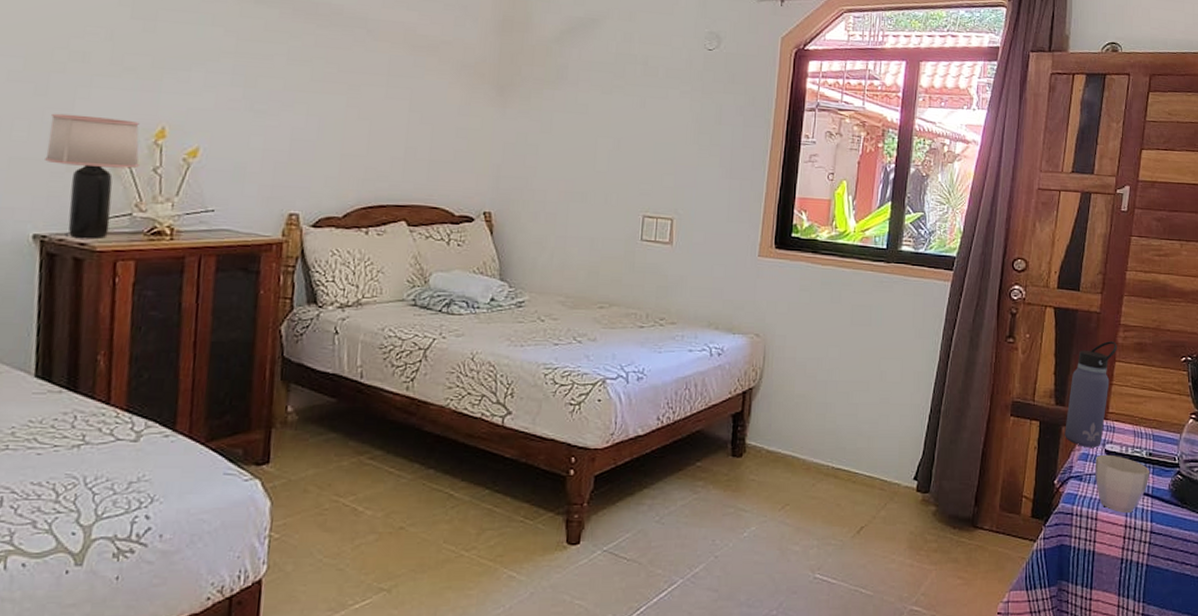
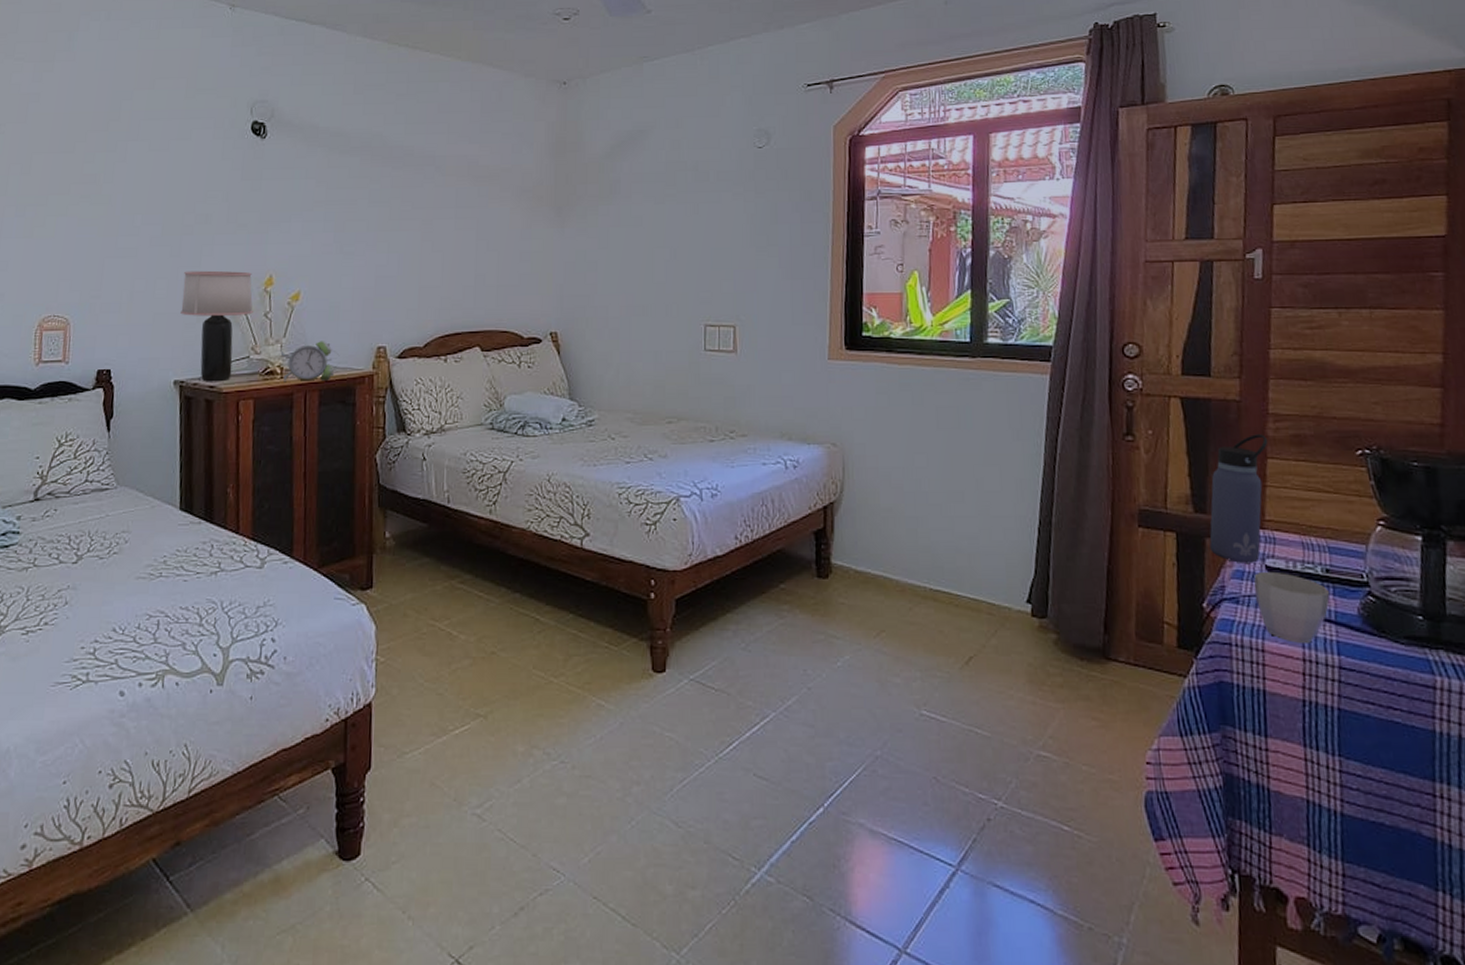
alarm clock: none [171,203,244,246] -> present [280,341,340,383]

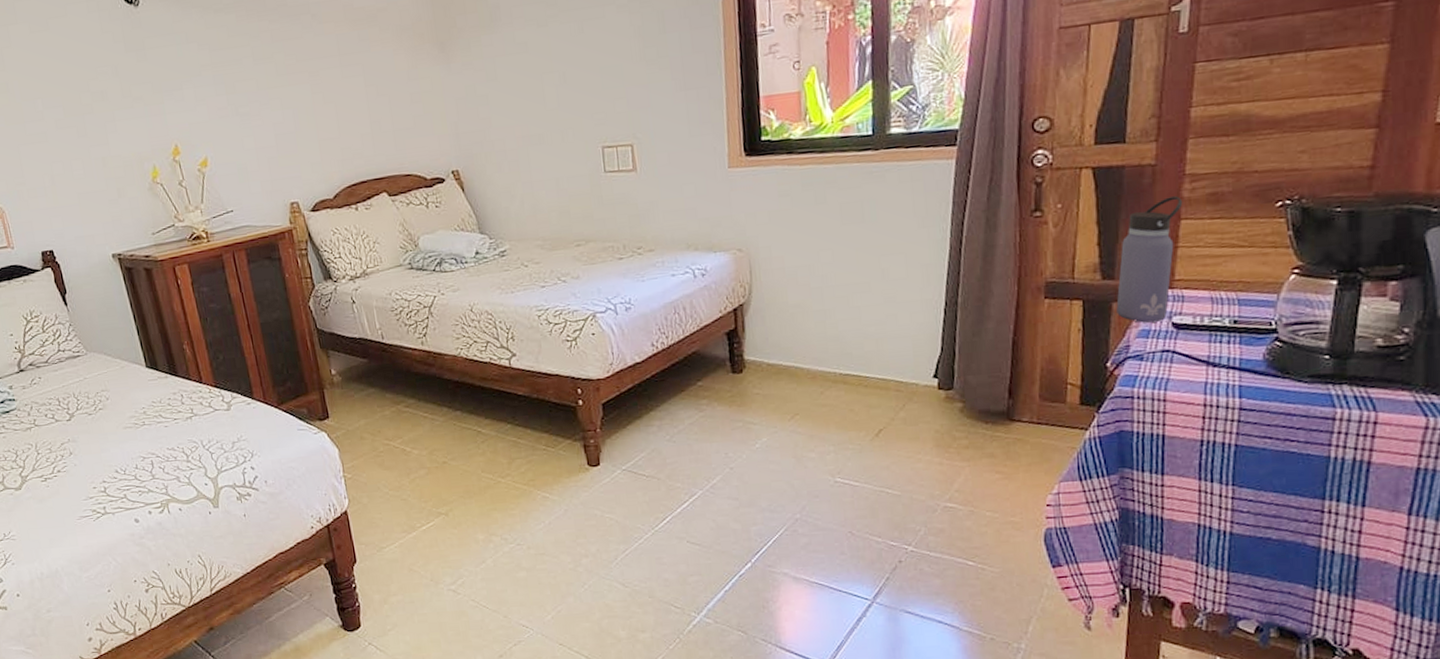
table lamp: present [180,270,253,381] -> none [95,144,168,252]
alarm clock: present [280,341,340,383] -> none [201,202,257,246]
cup: present [1253,571,1330,645] -> none [1159,327,1236,392]

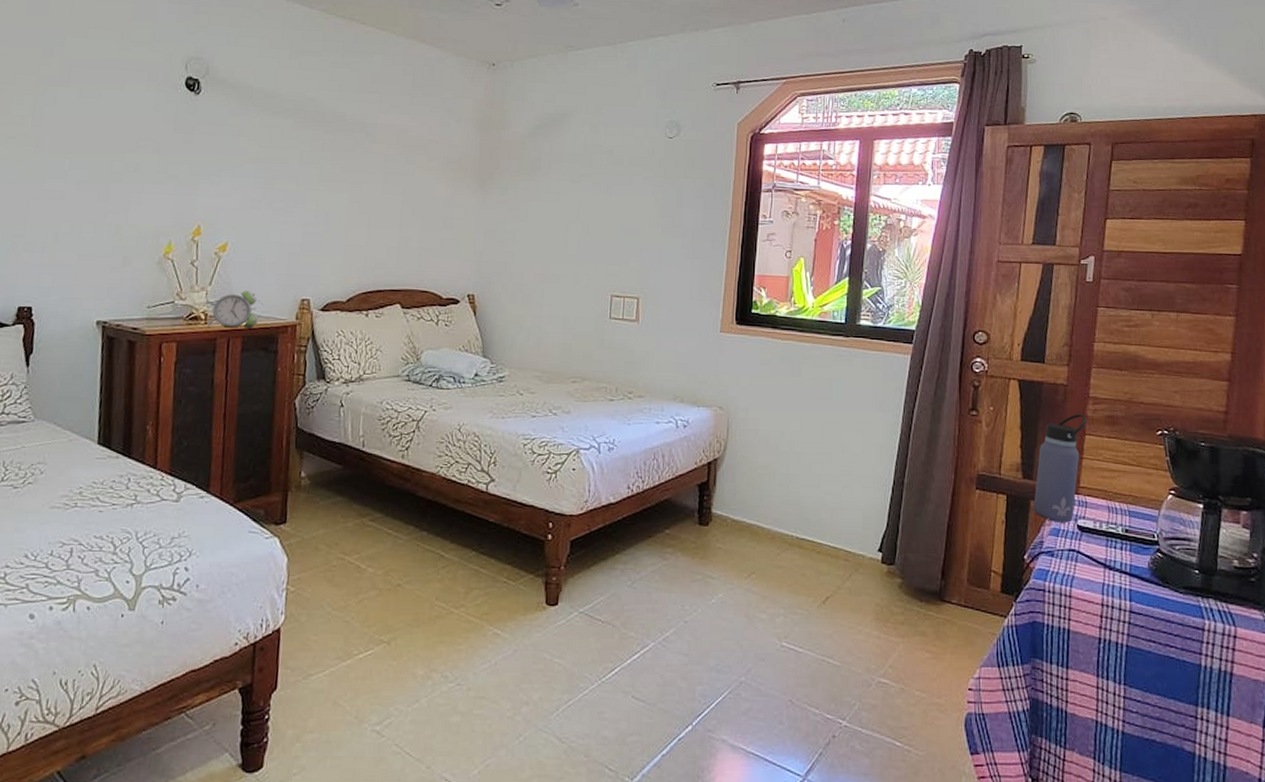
alarm clock: none [201,202,257,246] -> present [205,291,264,329]

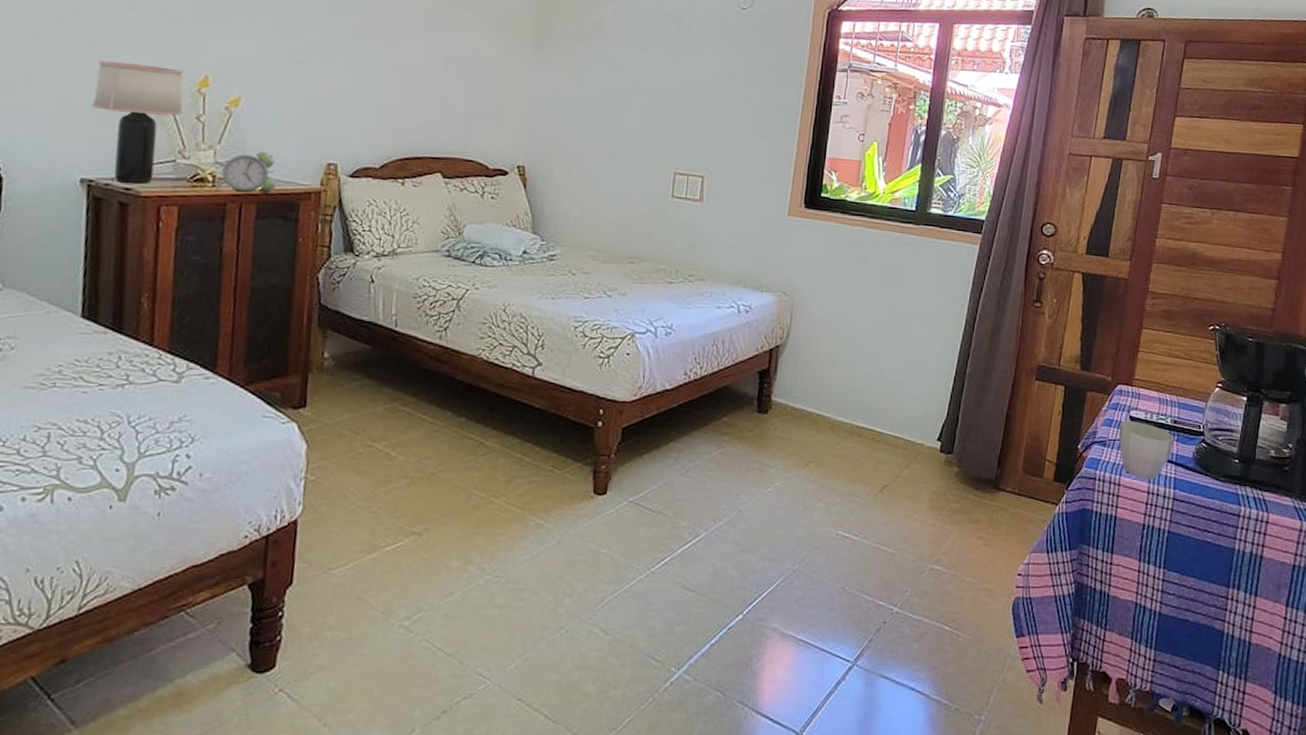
table lamp: none [106,216,180,323] -> present [92,60,184,184]
water bottle: present [1033,414,1087,523] -> none [1089,308,1145,414]
cup: none [1066,530,1127,592] -> present [1118,420,1175,480]

